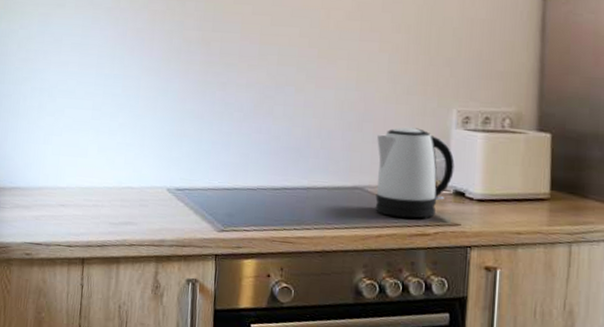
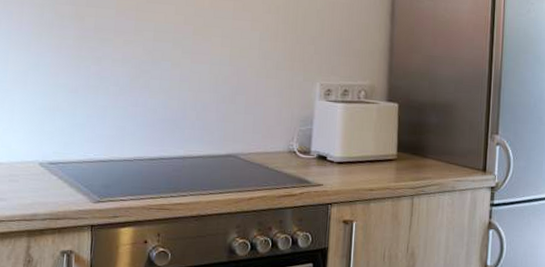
kettle: present [375,127,455,219] -> none [247,99,318,181]

